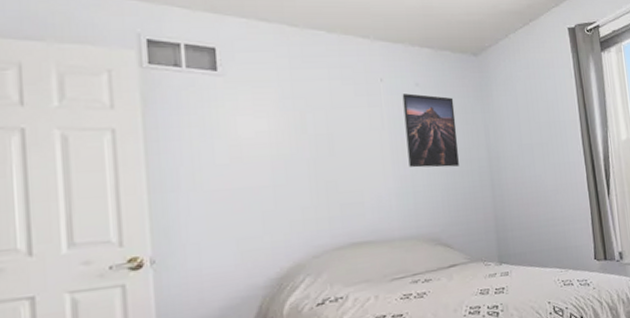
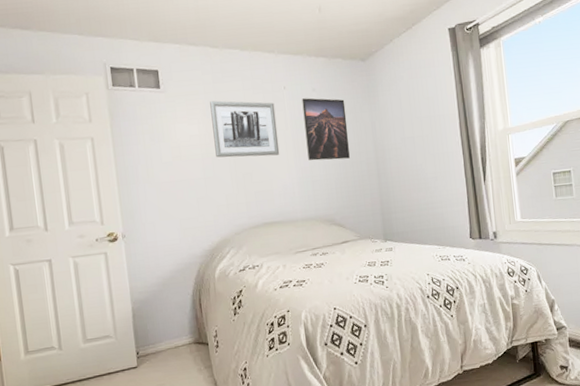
wall art: none [284,90,374,161] -> present [210,100,280,158]

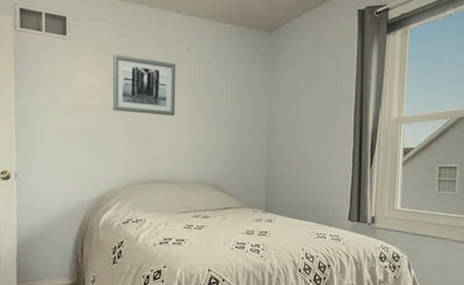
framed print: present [302,98,350,161] -> none [202,63,245,128]

